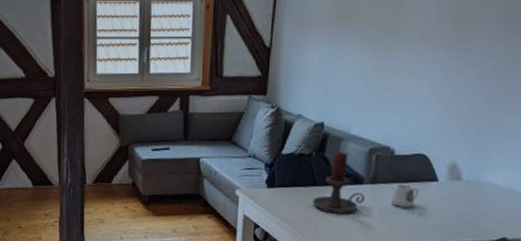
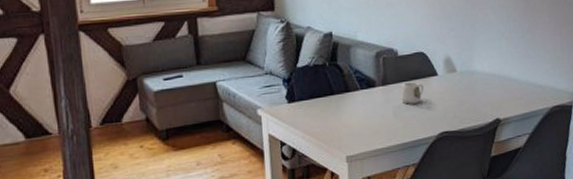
candle holder: present [313,152,365,214] -> none [333,59,379,120]

